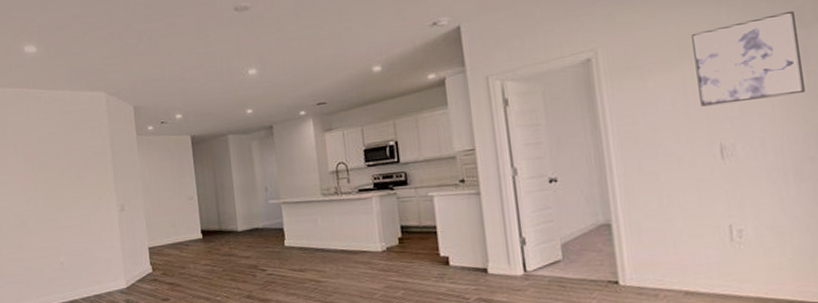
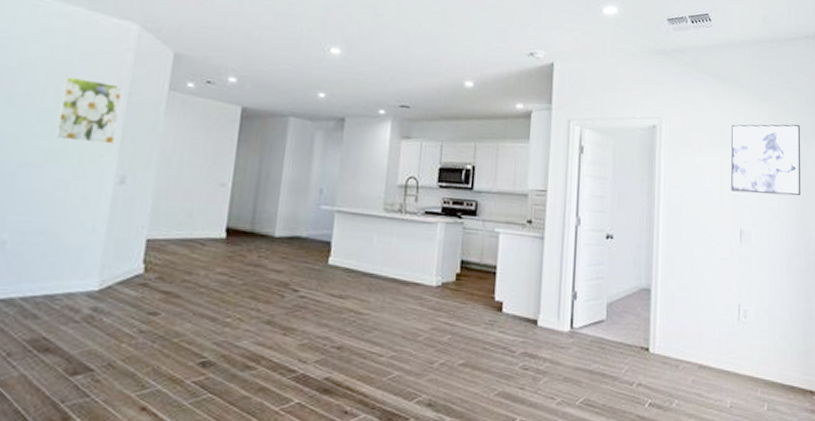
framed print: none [69,140,111,188] -> present [54,75,123,144]

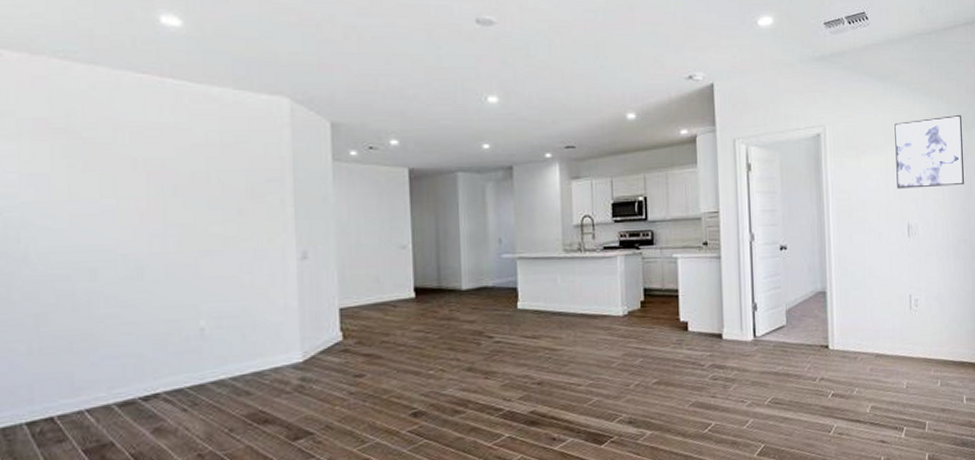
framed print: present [54,75,123,144] -> none [226,159,290,224]

